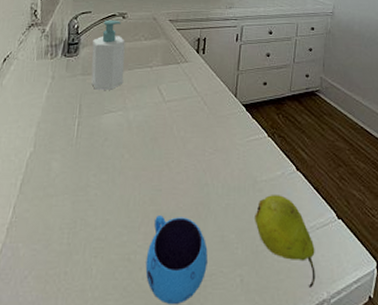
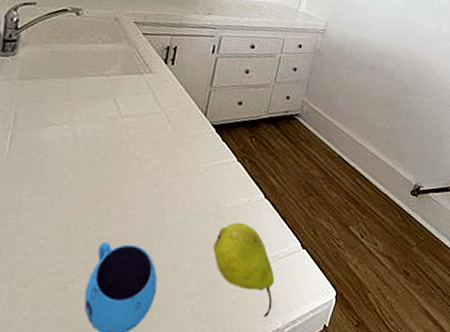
soap bottle: present [91,19,125,90] -> none [31,14,78,99]

